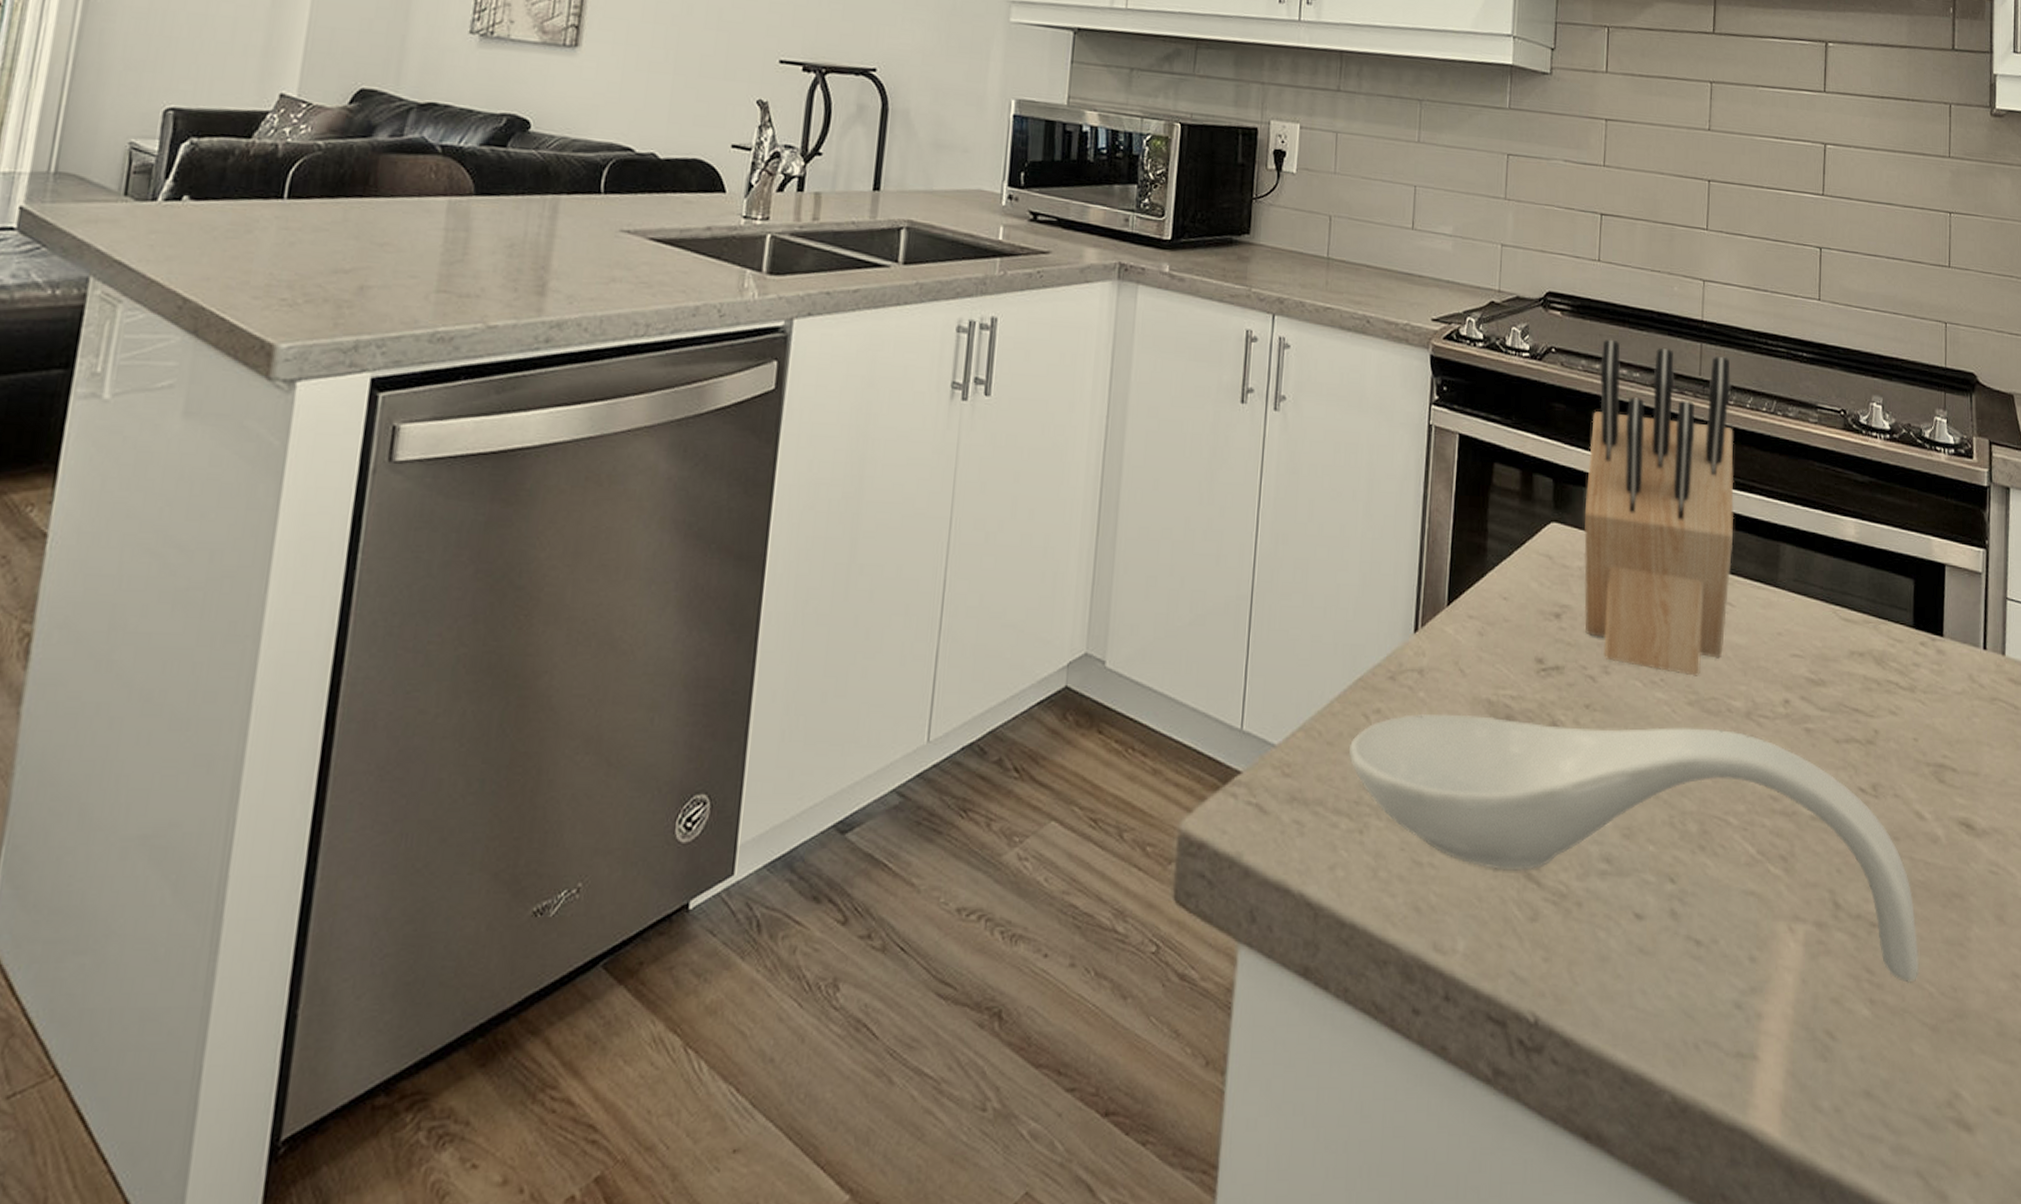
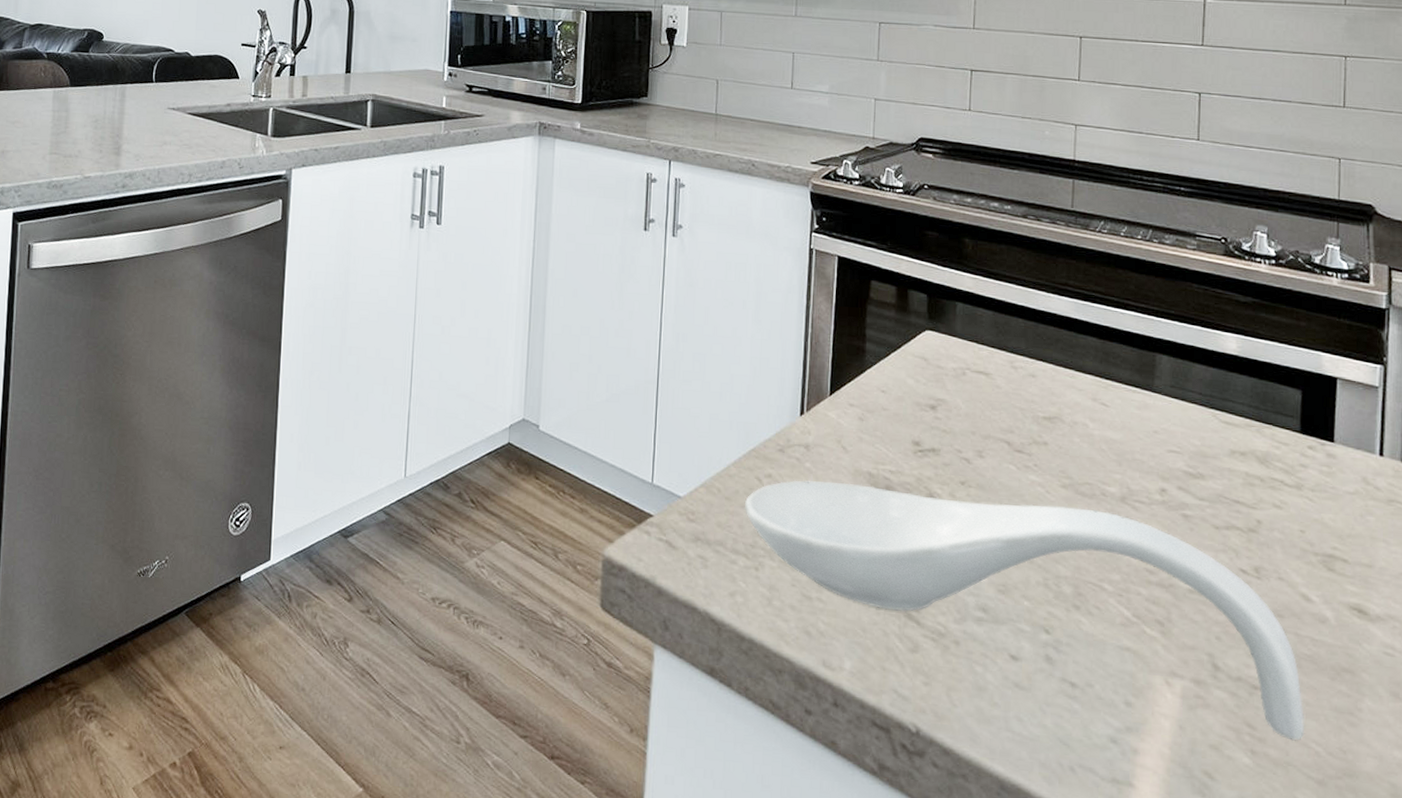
knife block: present [1583,340,1734,676] -> none [957,178,1108,464]

